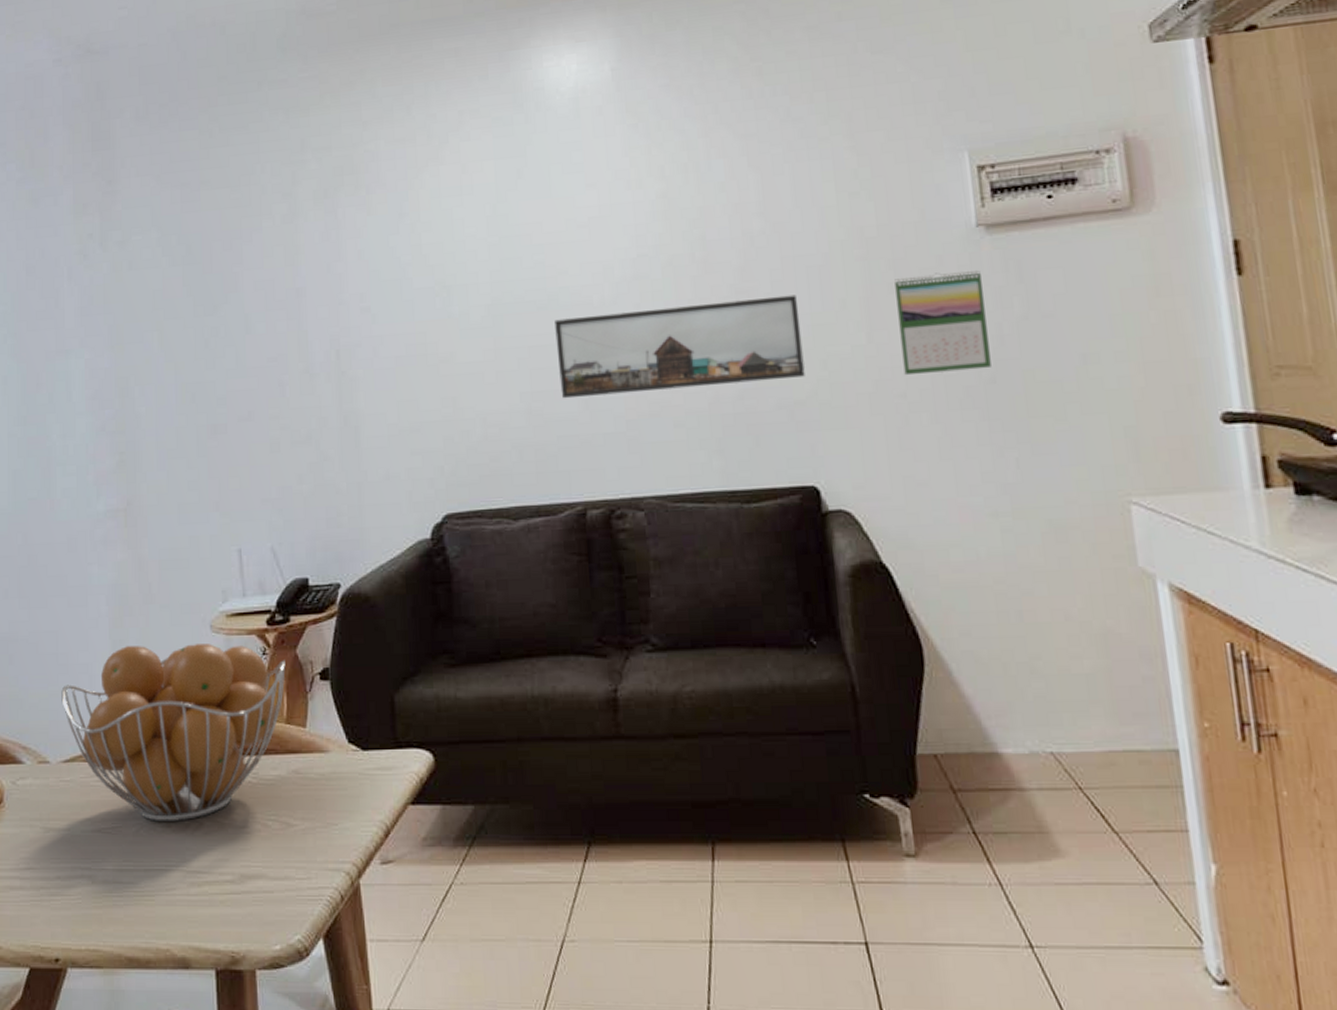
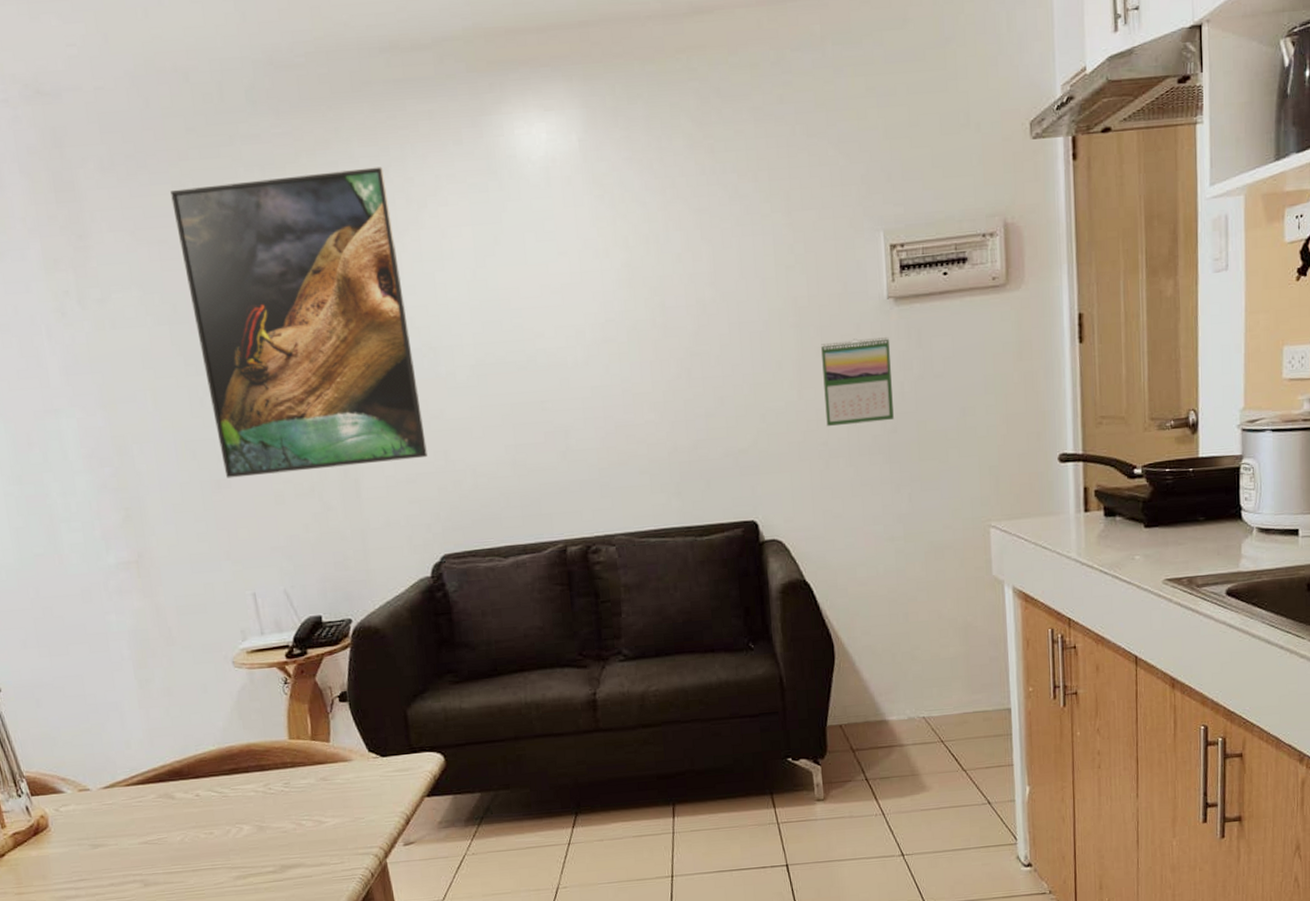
fruit basket: present [61,644,286,821] -> none [93,677,307,831]
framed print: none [198,105,434,423] -> present [170,167,428,479]
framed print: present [555,294,805,399] -> none [534,357,748,451]

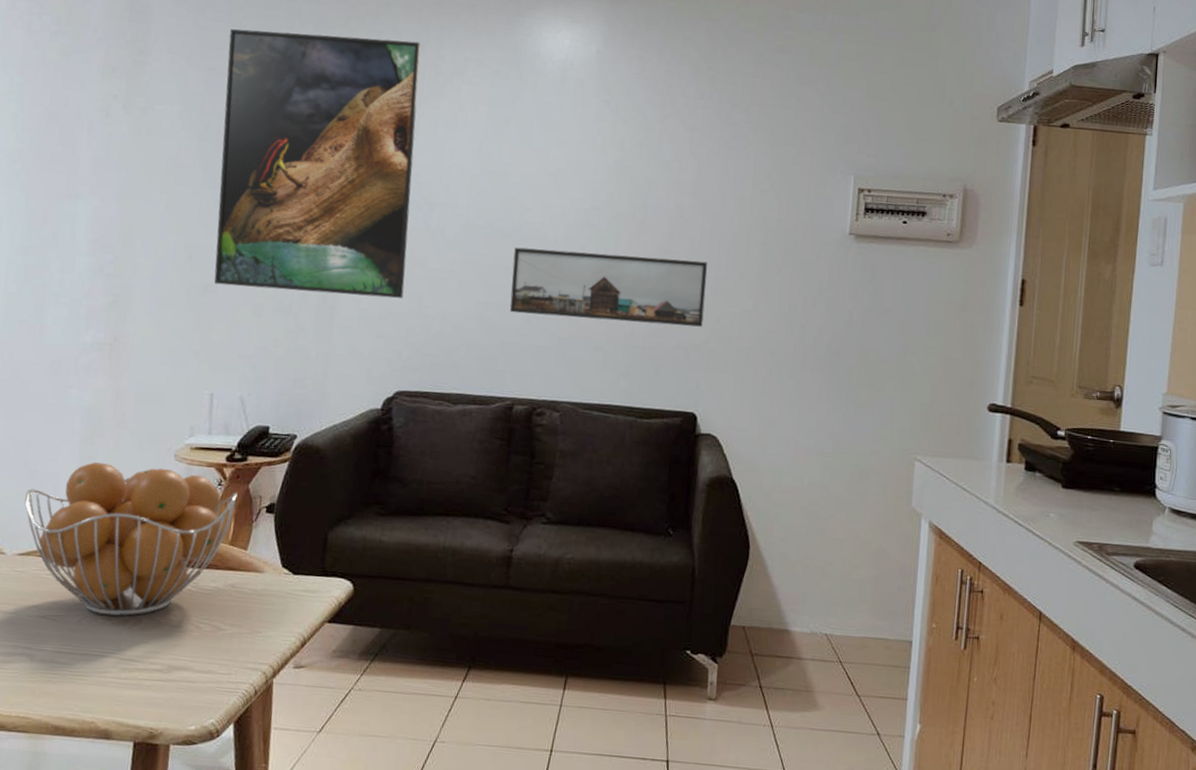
fruit basket: none [93,677,307,831] -> present [25,462,238,616]
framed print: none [534,357,748,451] -> present [509,247,708,327]
calendar: present [821,337,894,427] -> none [776,264,845,344]

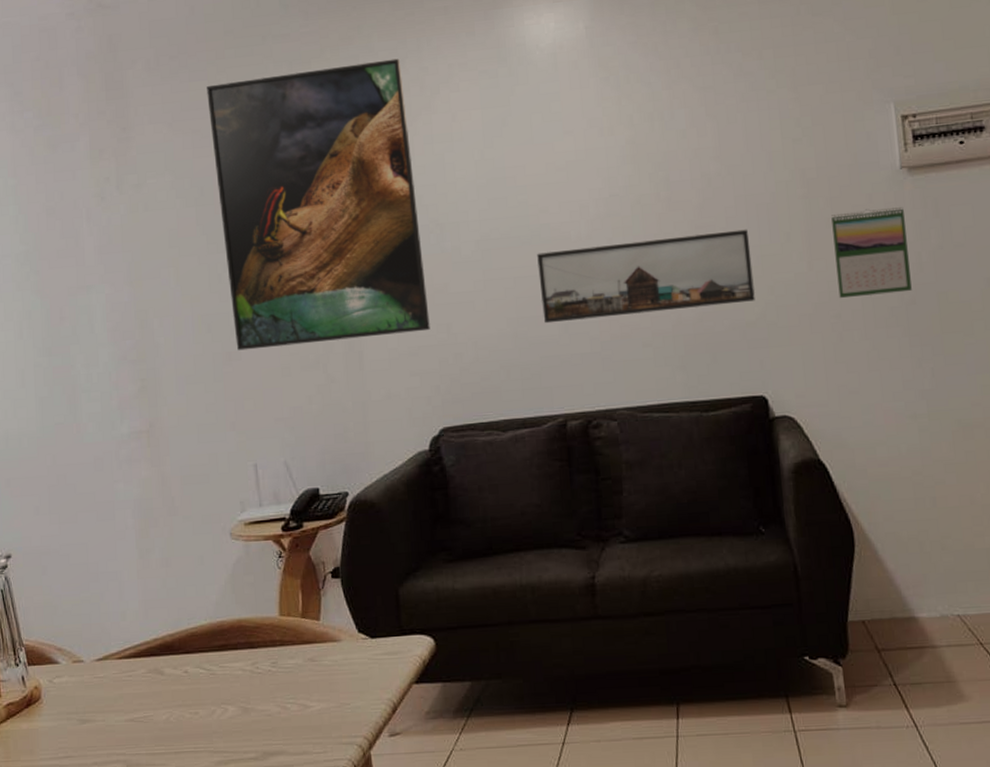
fruit basket: present [25,462,238,616] -> none [92,549,300,709]
calendar: none [776,264,845,344] -> present [831,207,912,299]

